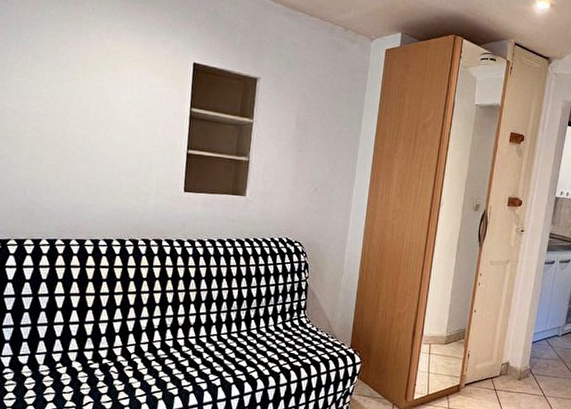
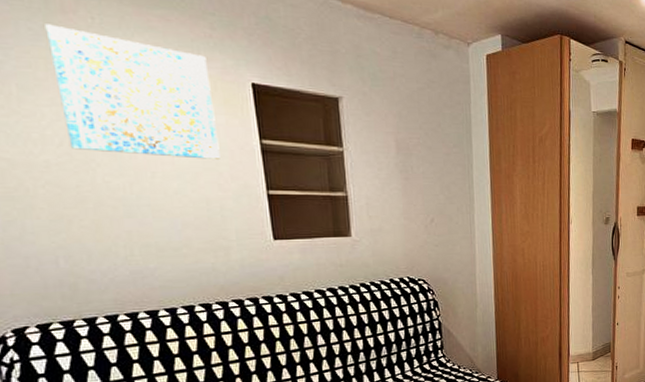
wall art: none [56,12,165,121] -> present [45,24,220,159]

